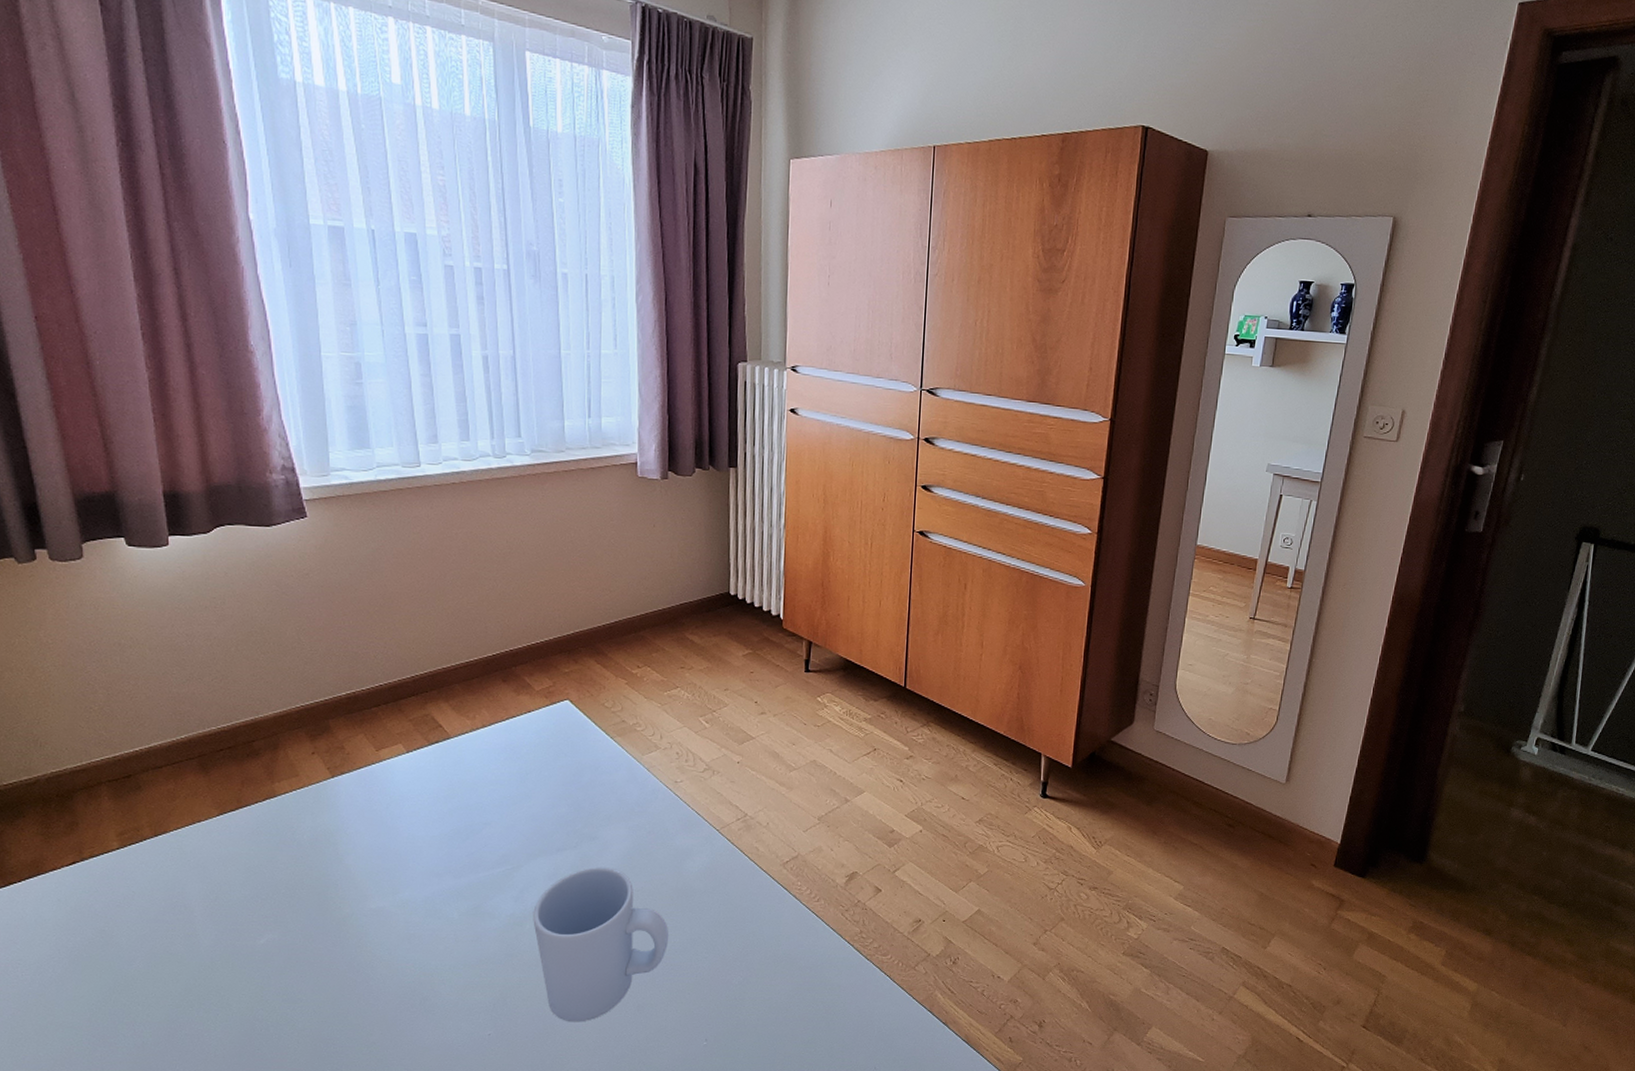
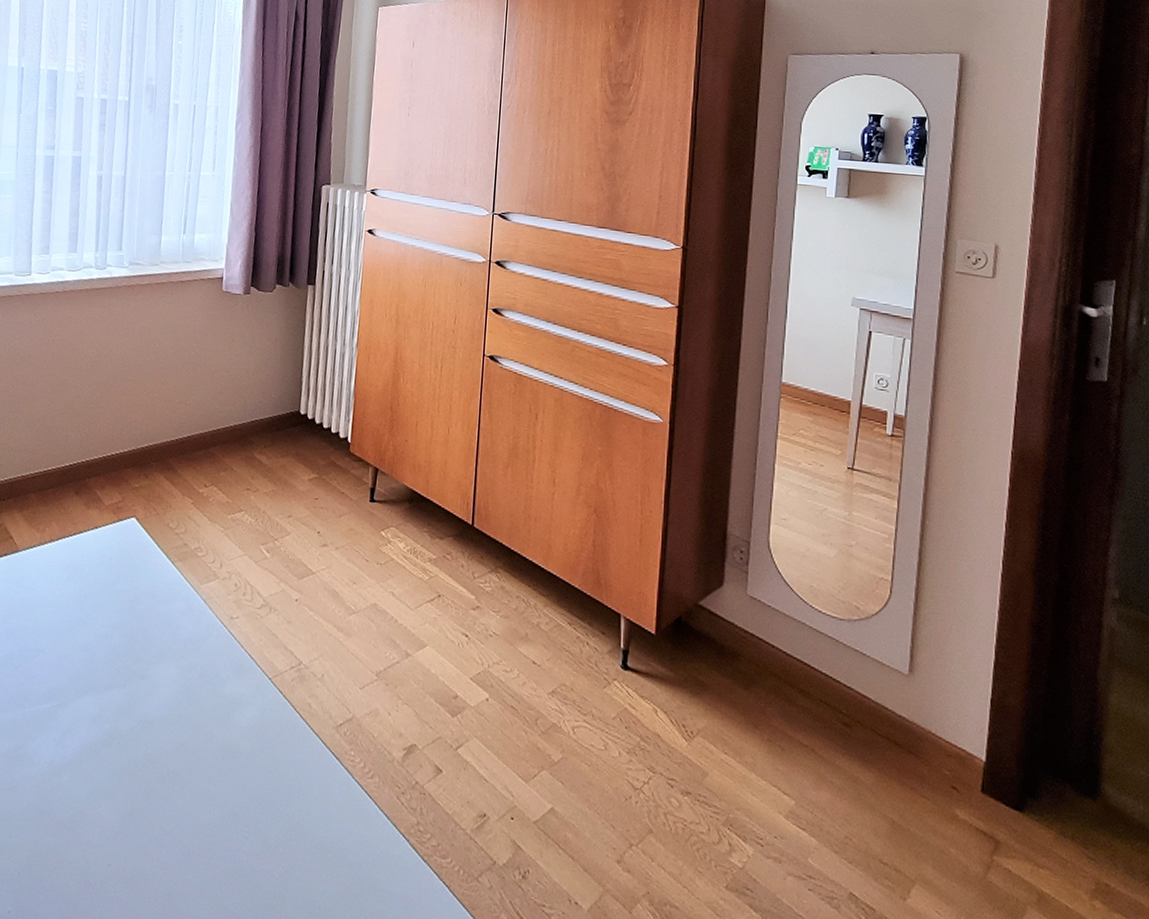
mug: present [533,867,669,1022] -> none [71,711,210,908]

